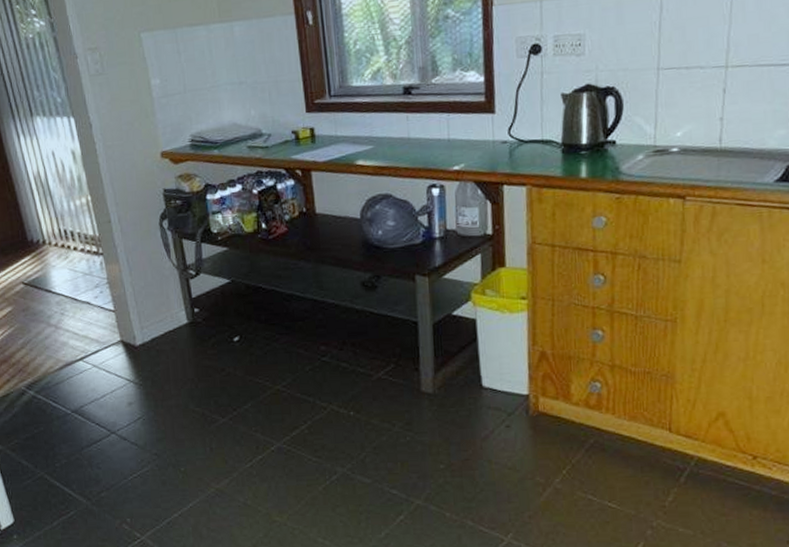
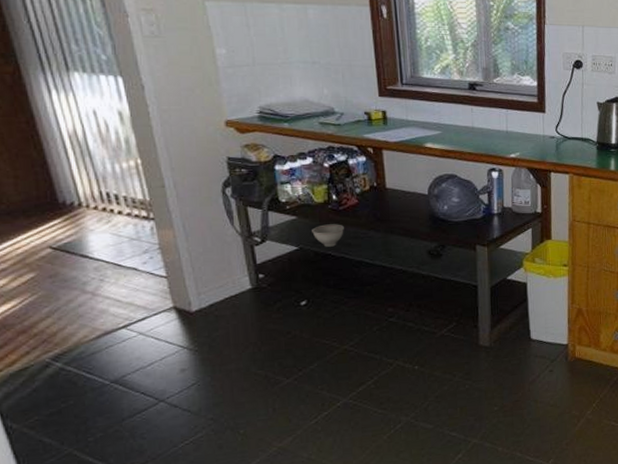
bowl: none [243,254,274,280] -> present [312,224,344,247]

